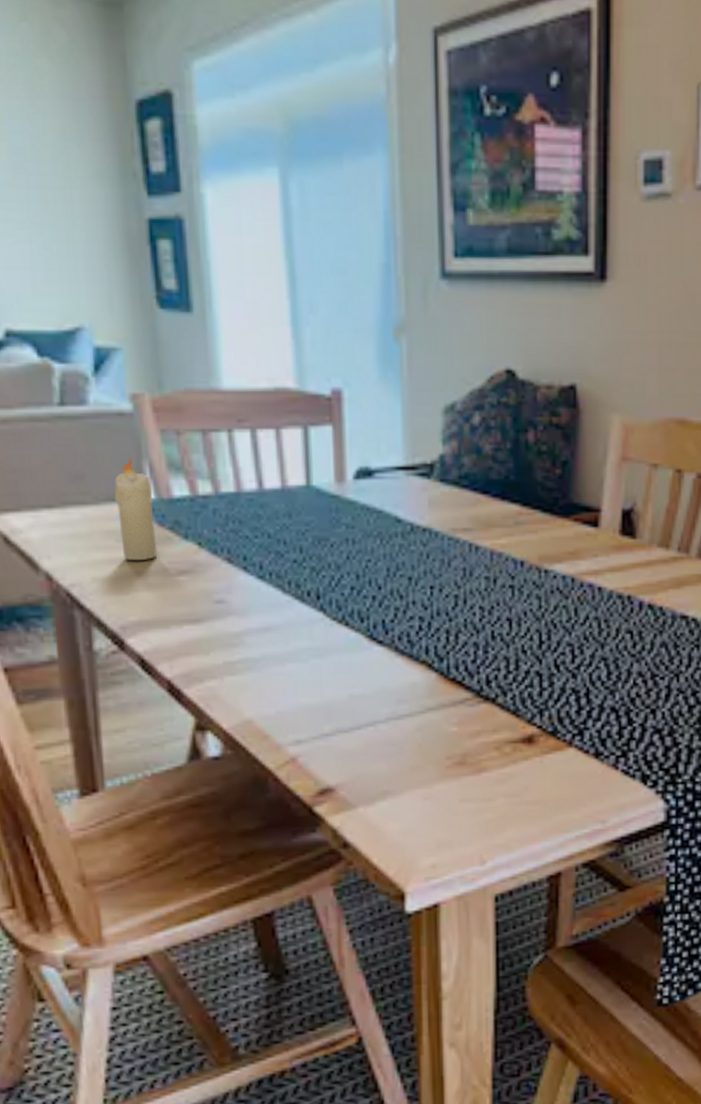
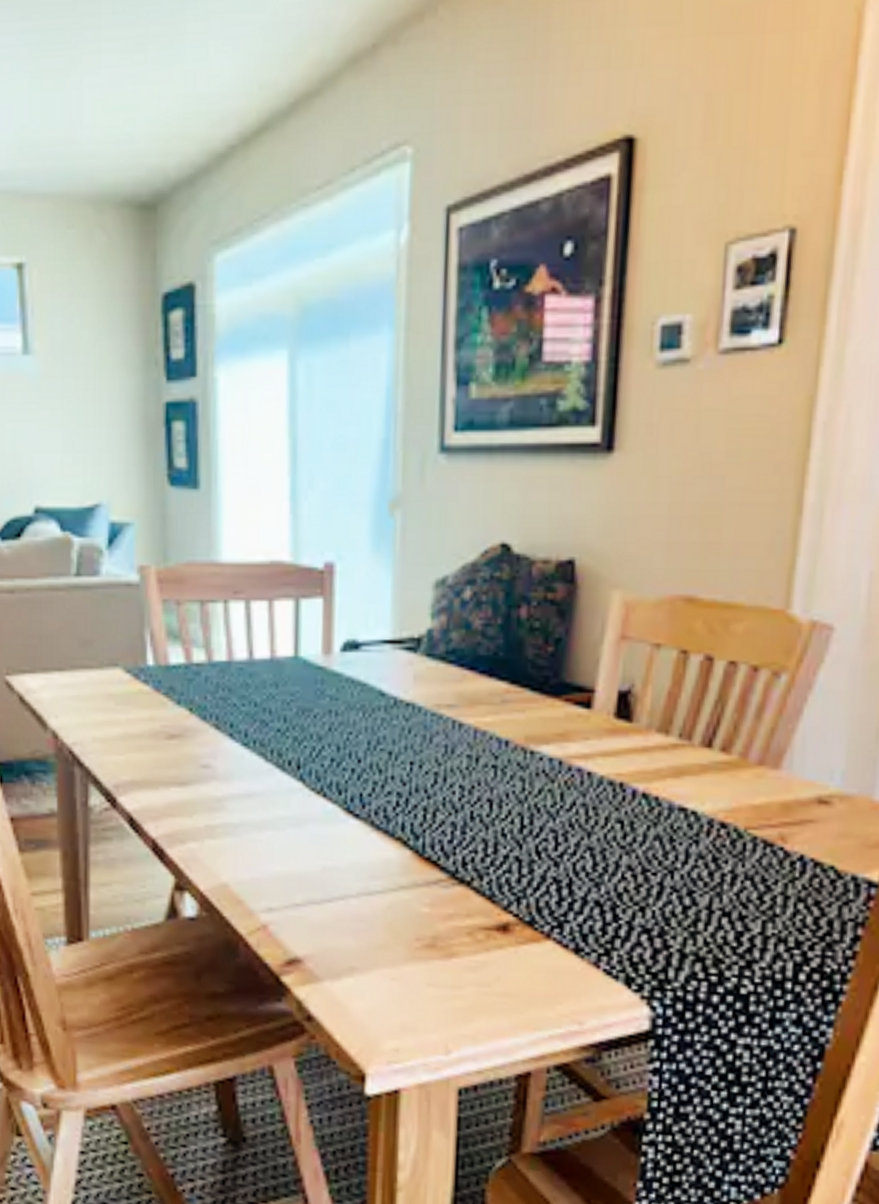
candle: present [114,458,158,561] -> none [117,626,152,724]

